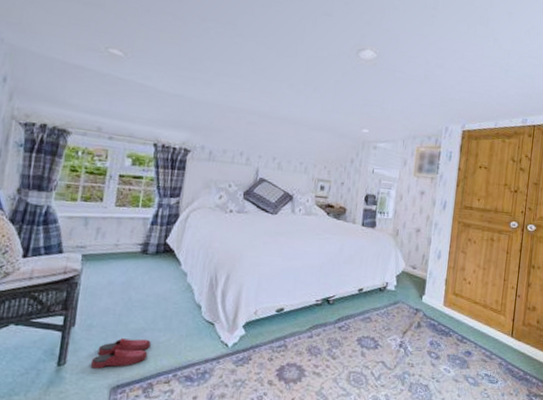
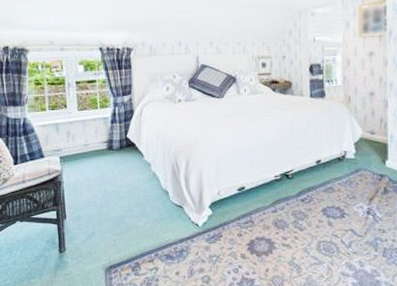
slippers: present [90,338,151,369] -> none [85,225,131,253]

